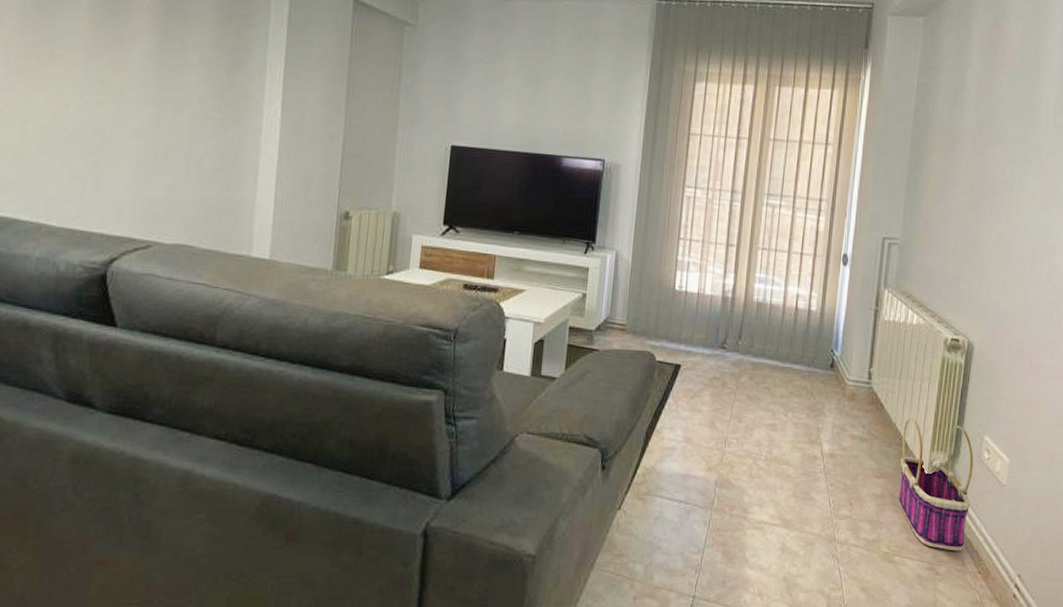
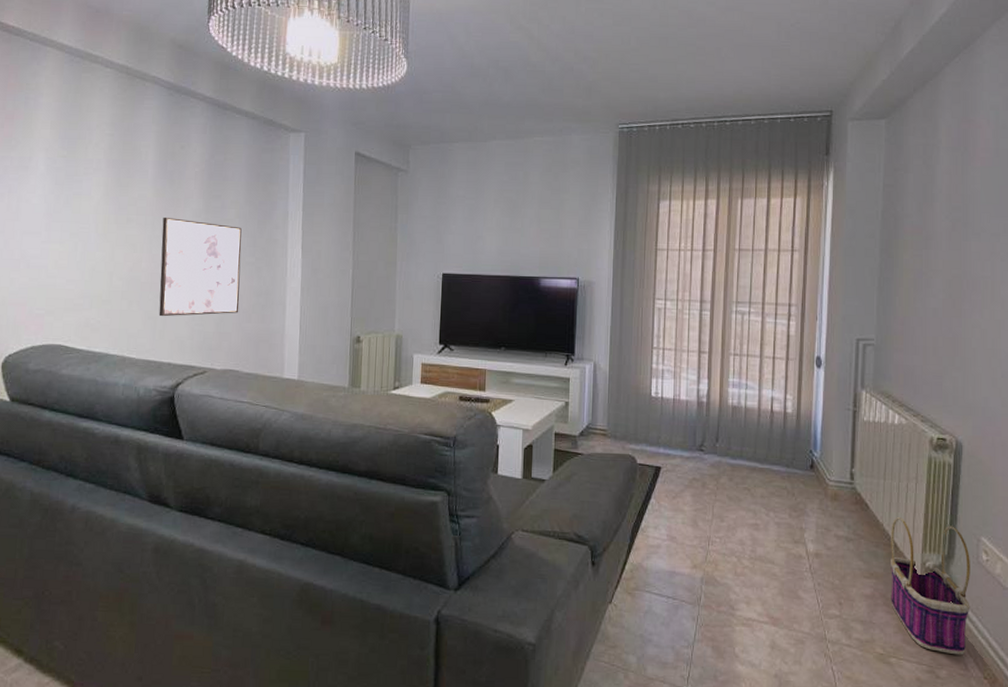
wall art: none [90,55,206,178] -> present [158,217,242,317]

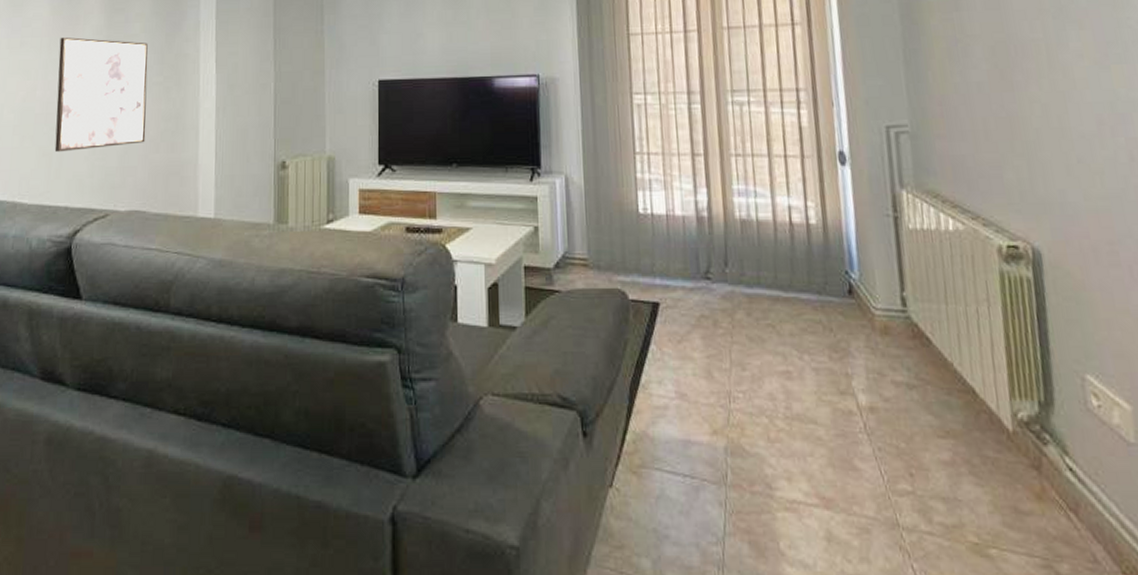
basket: present [891,517,970,655] -> none [964,353,1091,541]

